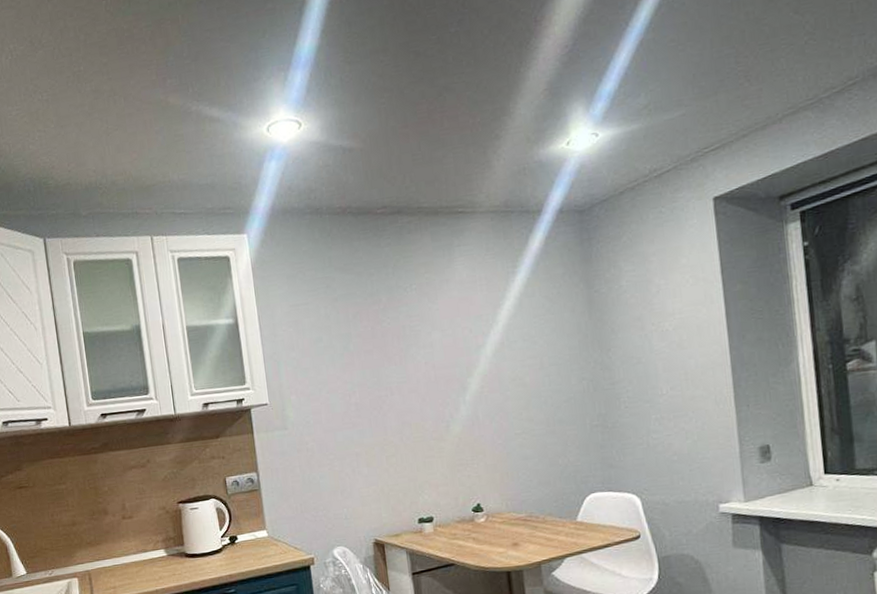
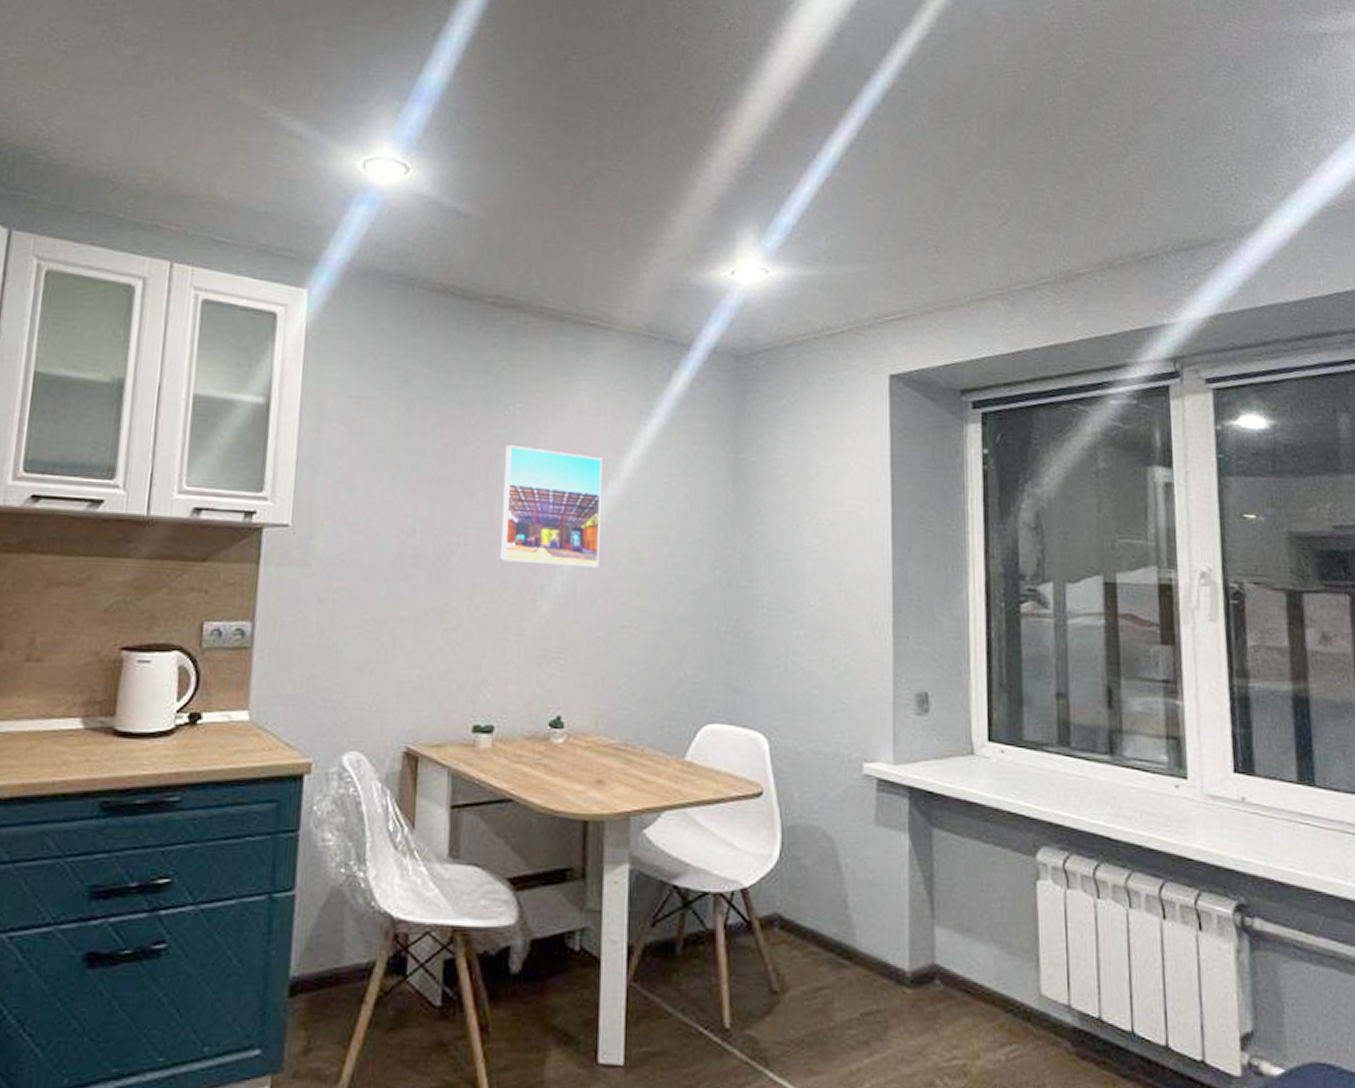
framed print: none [408,313,492,403] -> present [499,445,602,568]

